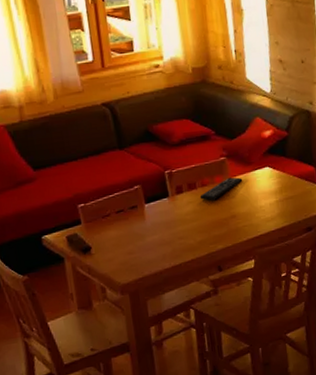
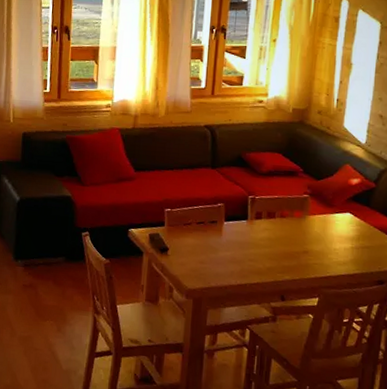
remote control: present [200,177,243,201] -> none [276,214,322,233]

